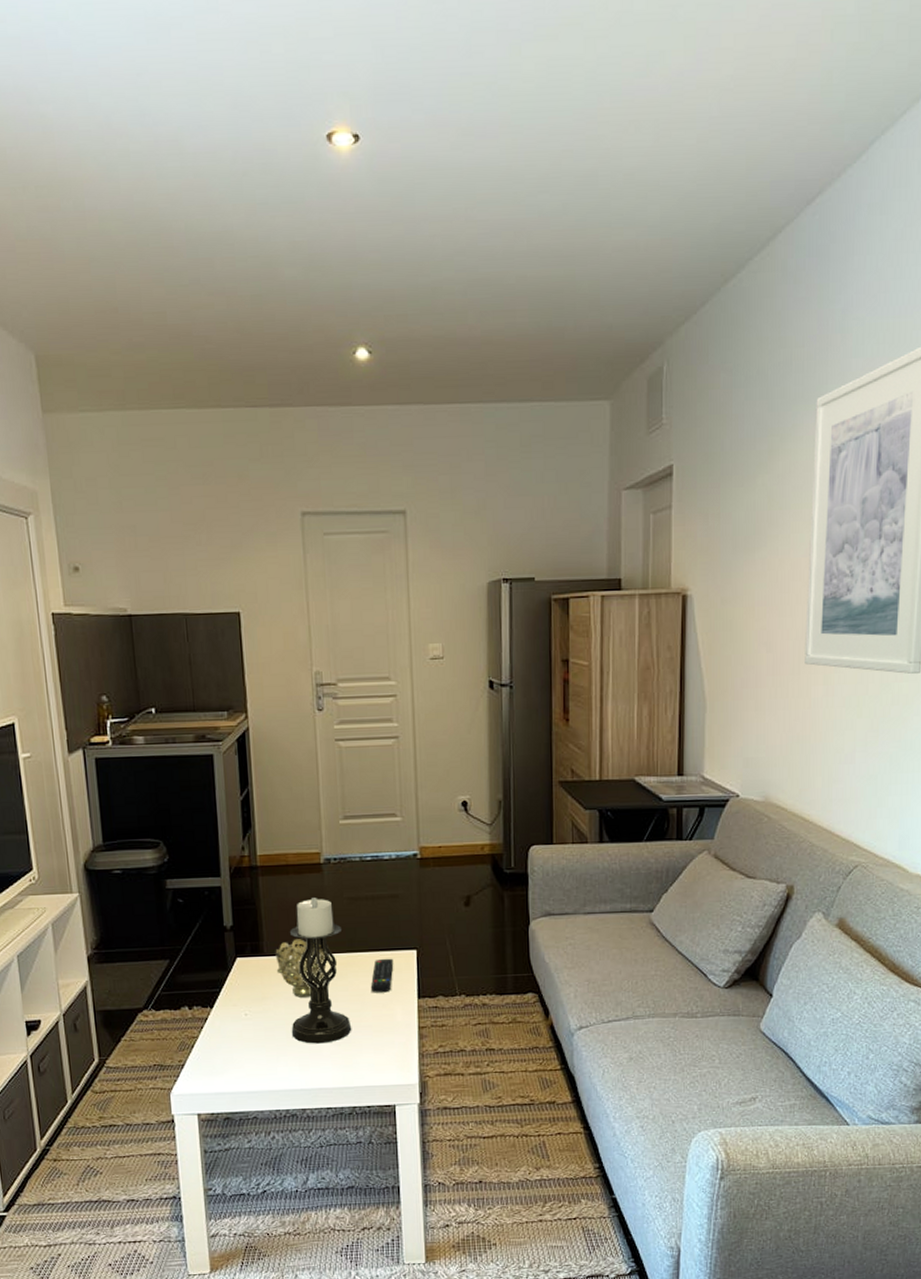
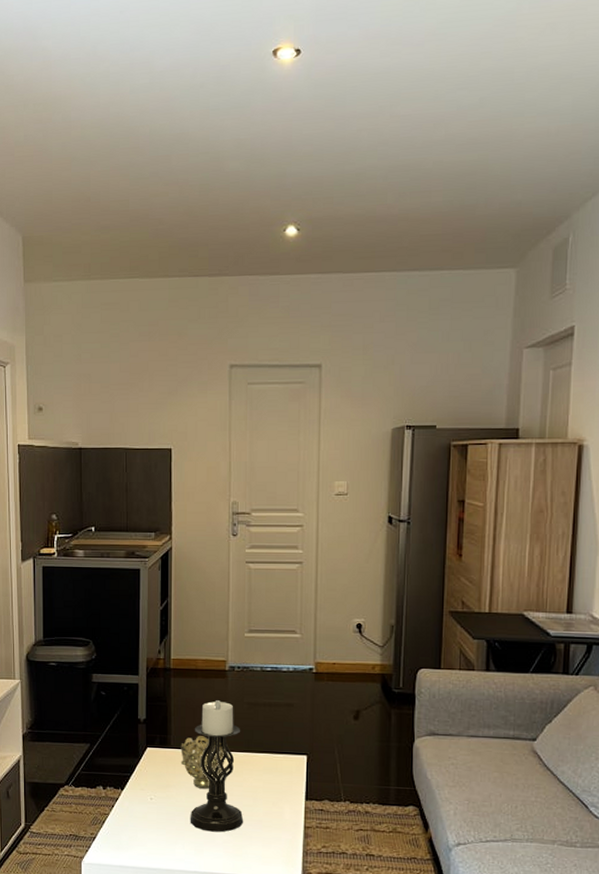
remote control: present [370,958,394,993] -> none [263,760,285,792]

